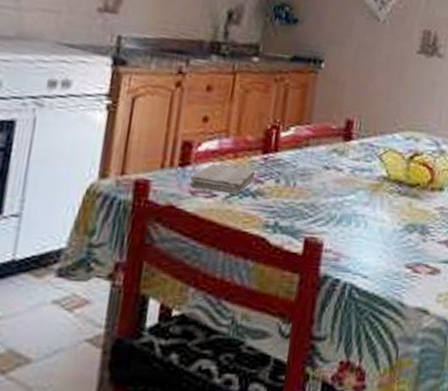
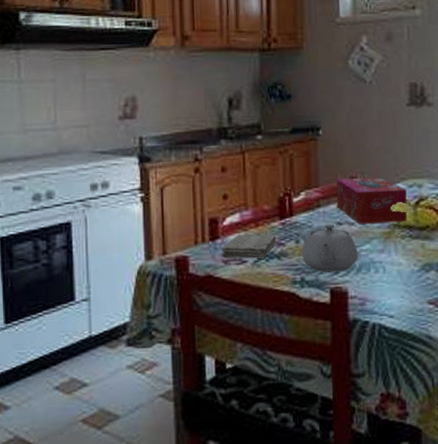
teapot: none [280,166,342,221] -> present [302,224,359,273]
tissue box: none [327,118,403,176] -> present [336,177,407,224]

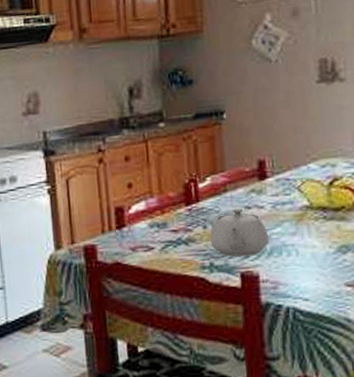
washcloth: present [221,234,277,259] -> none [128,221,184,246]
tissue box: present [336,177,407,224] -> none [243,159,321,207]

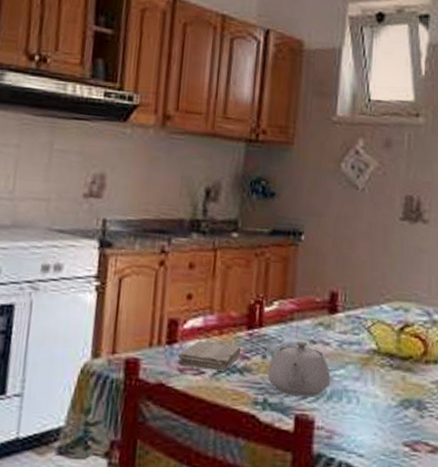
washcloth: none [128,221,184,246] -> present [177,340,242,371]

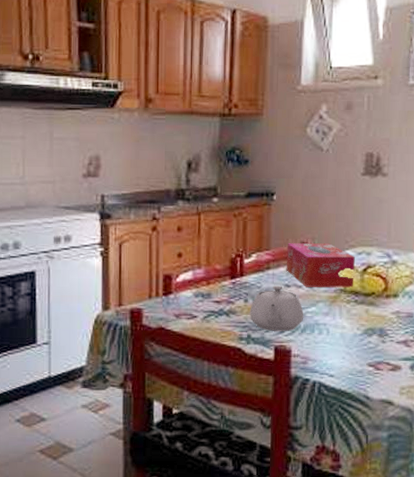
washcloth: present [177,340,242,371] -> none [173,291,227,314]
tissue box: none [312,291,391,349] -> present [286,243,355,288]

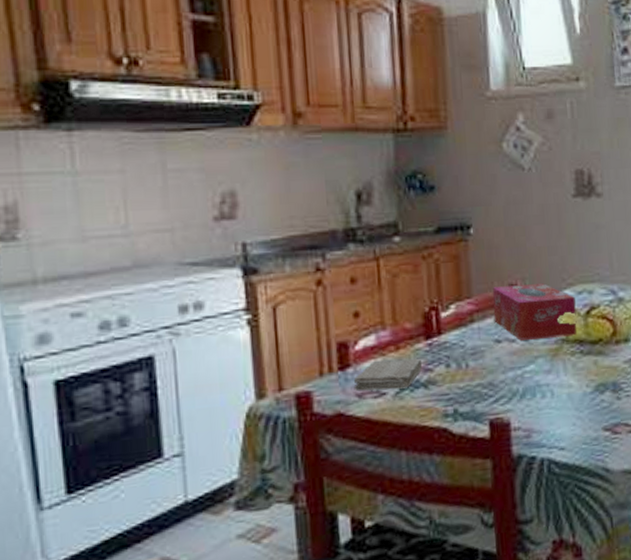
washcloth: none [173,291,227,314] -> present [353,358,423,391]
teapot: present [250,285,304,331] -> none [453,342,522,402]

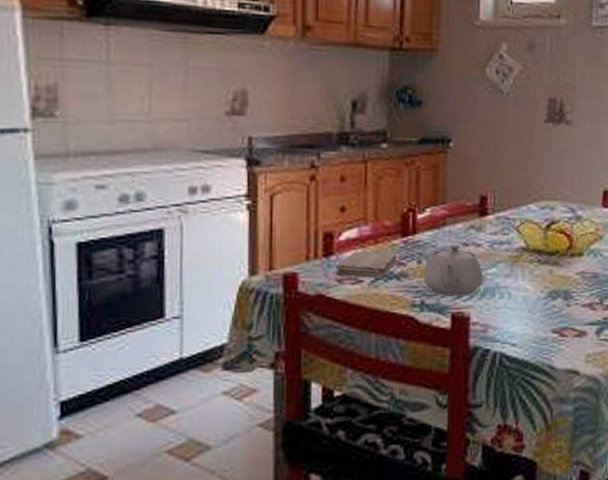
teapot: none [453,342,522,402] -> present [423,244,484,296]
tissue box: present [492,283,577,341] -> none [464,196,538,246]

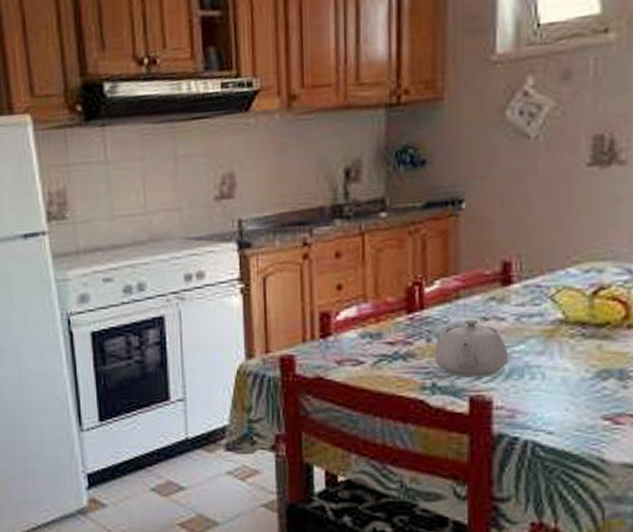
washcloth: present [335,251,397,278] -> none [333,331,402,359]

